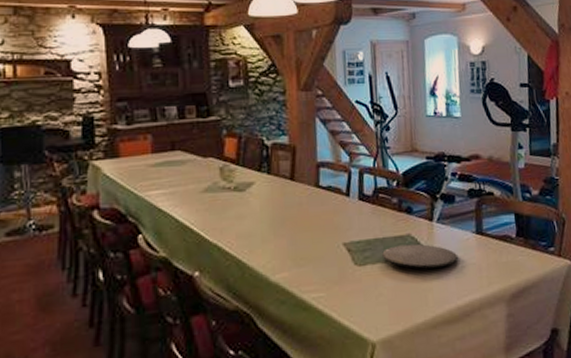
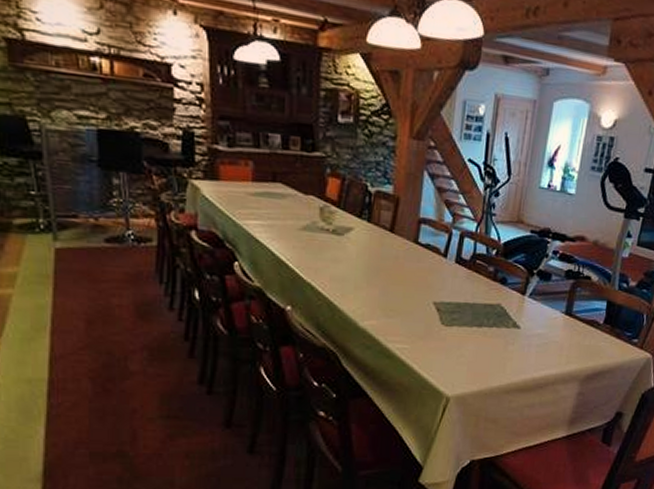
plate: present [382,243,458,269] -> none [470,312,542,340]

